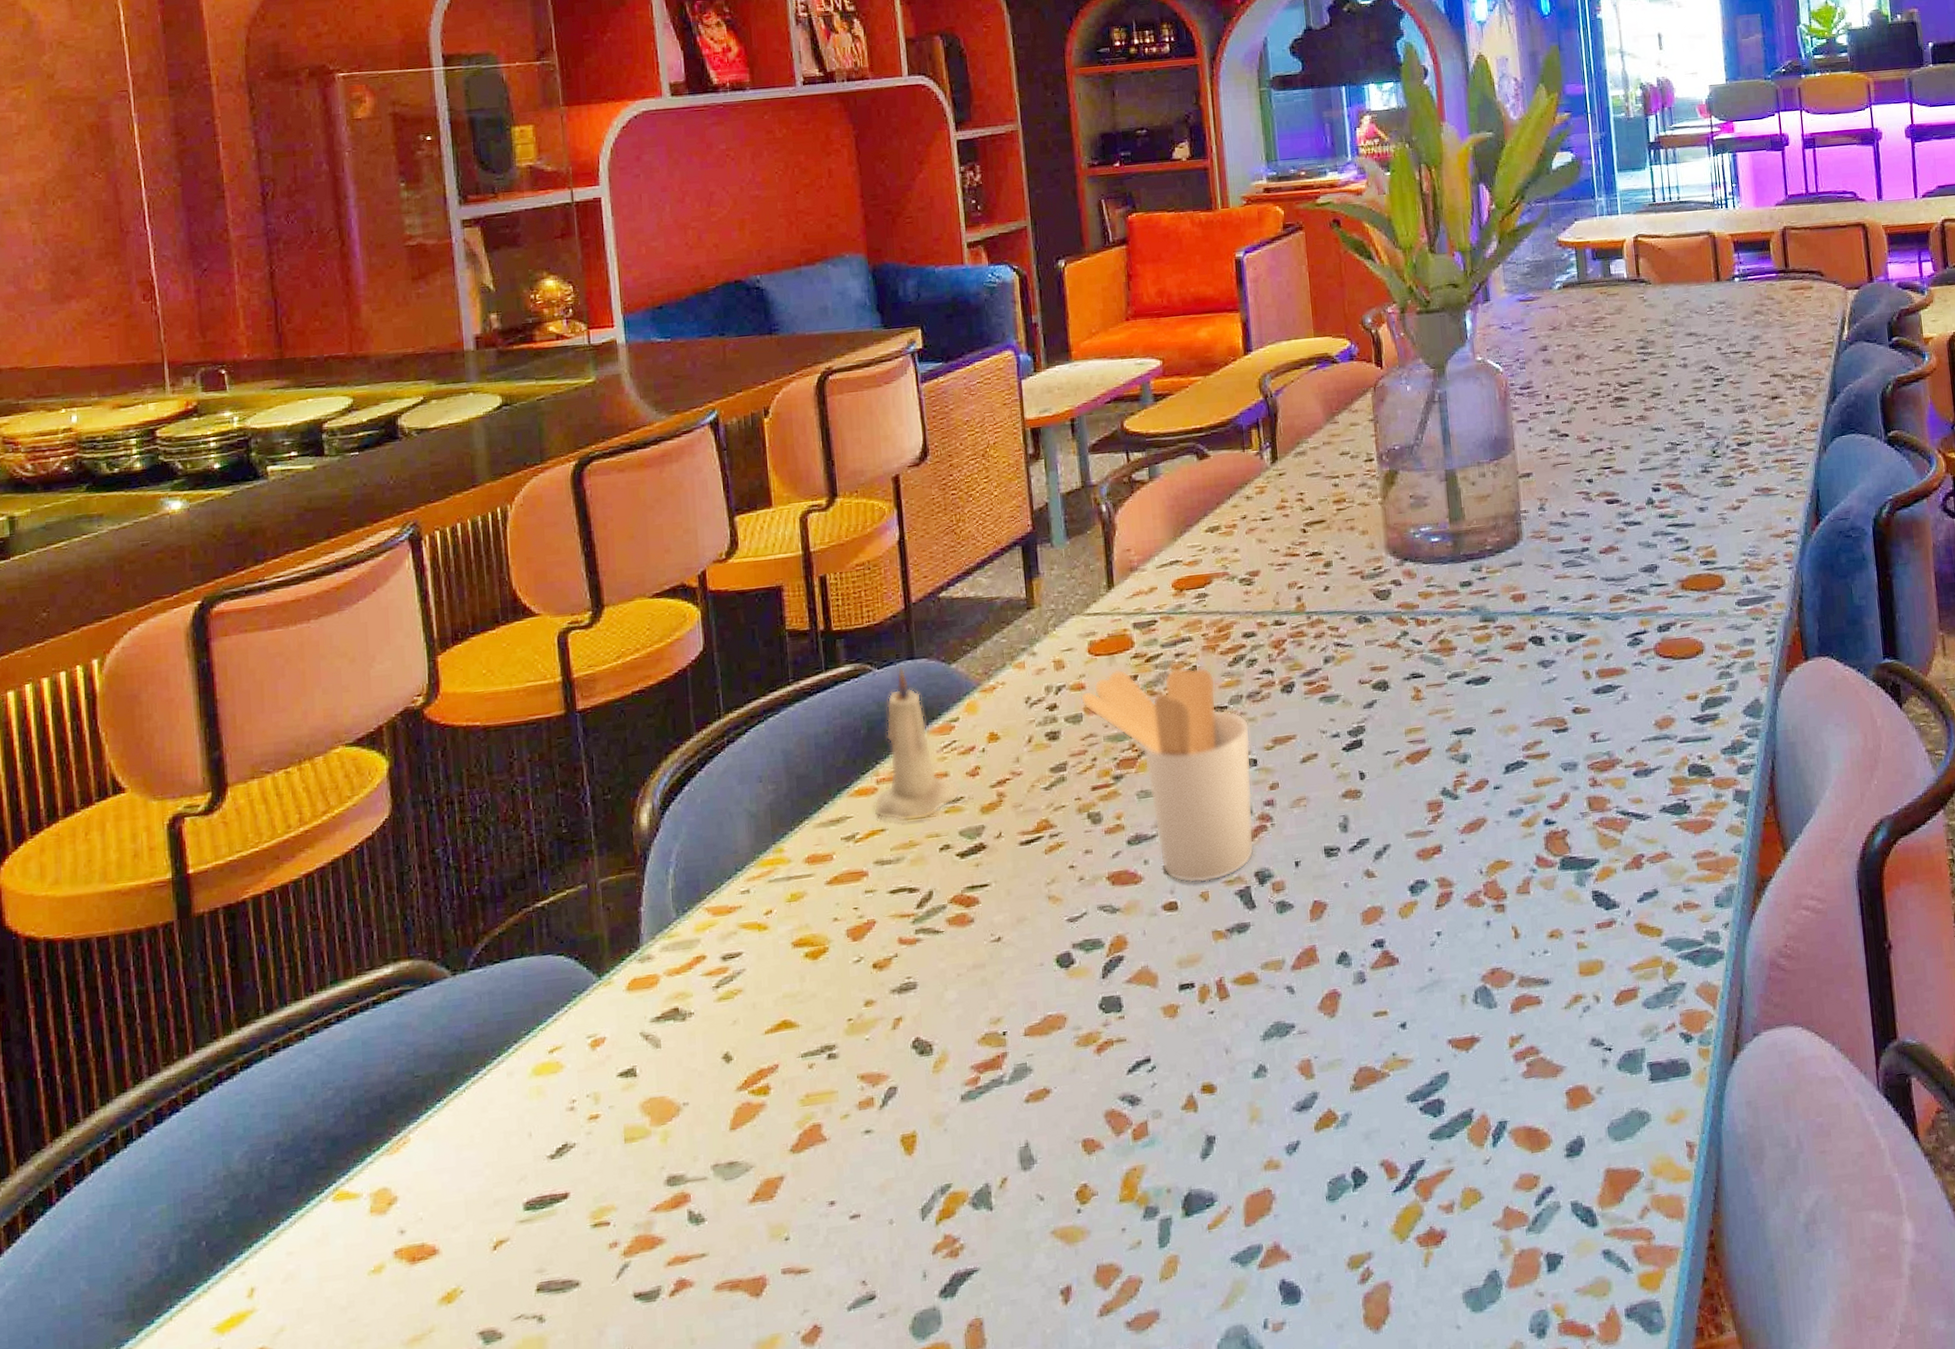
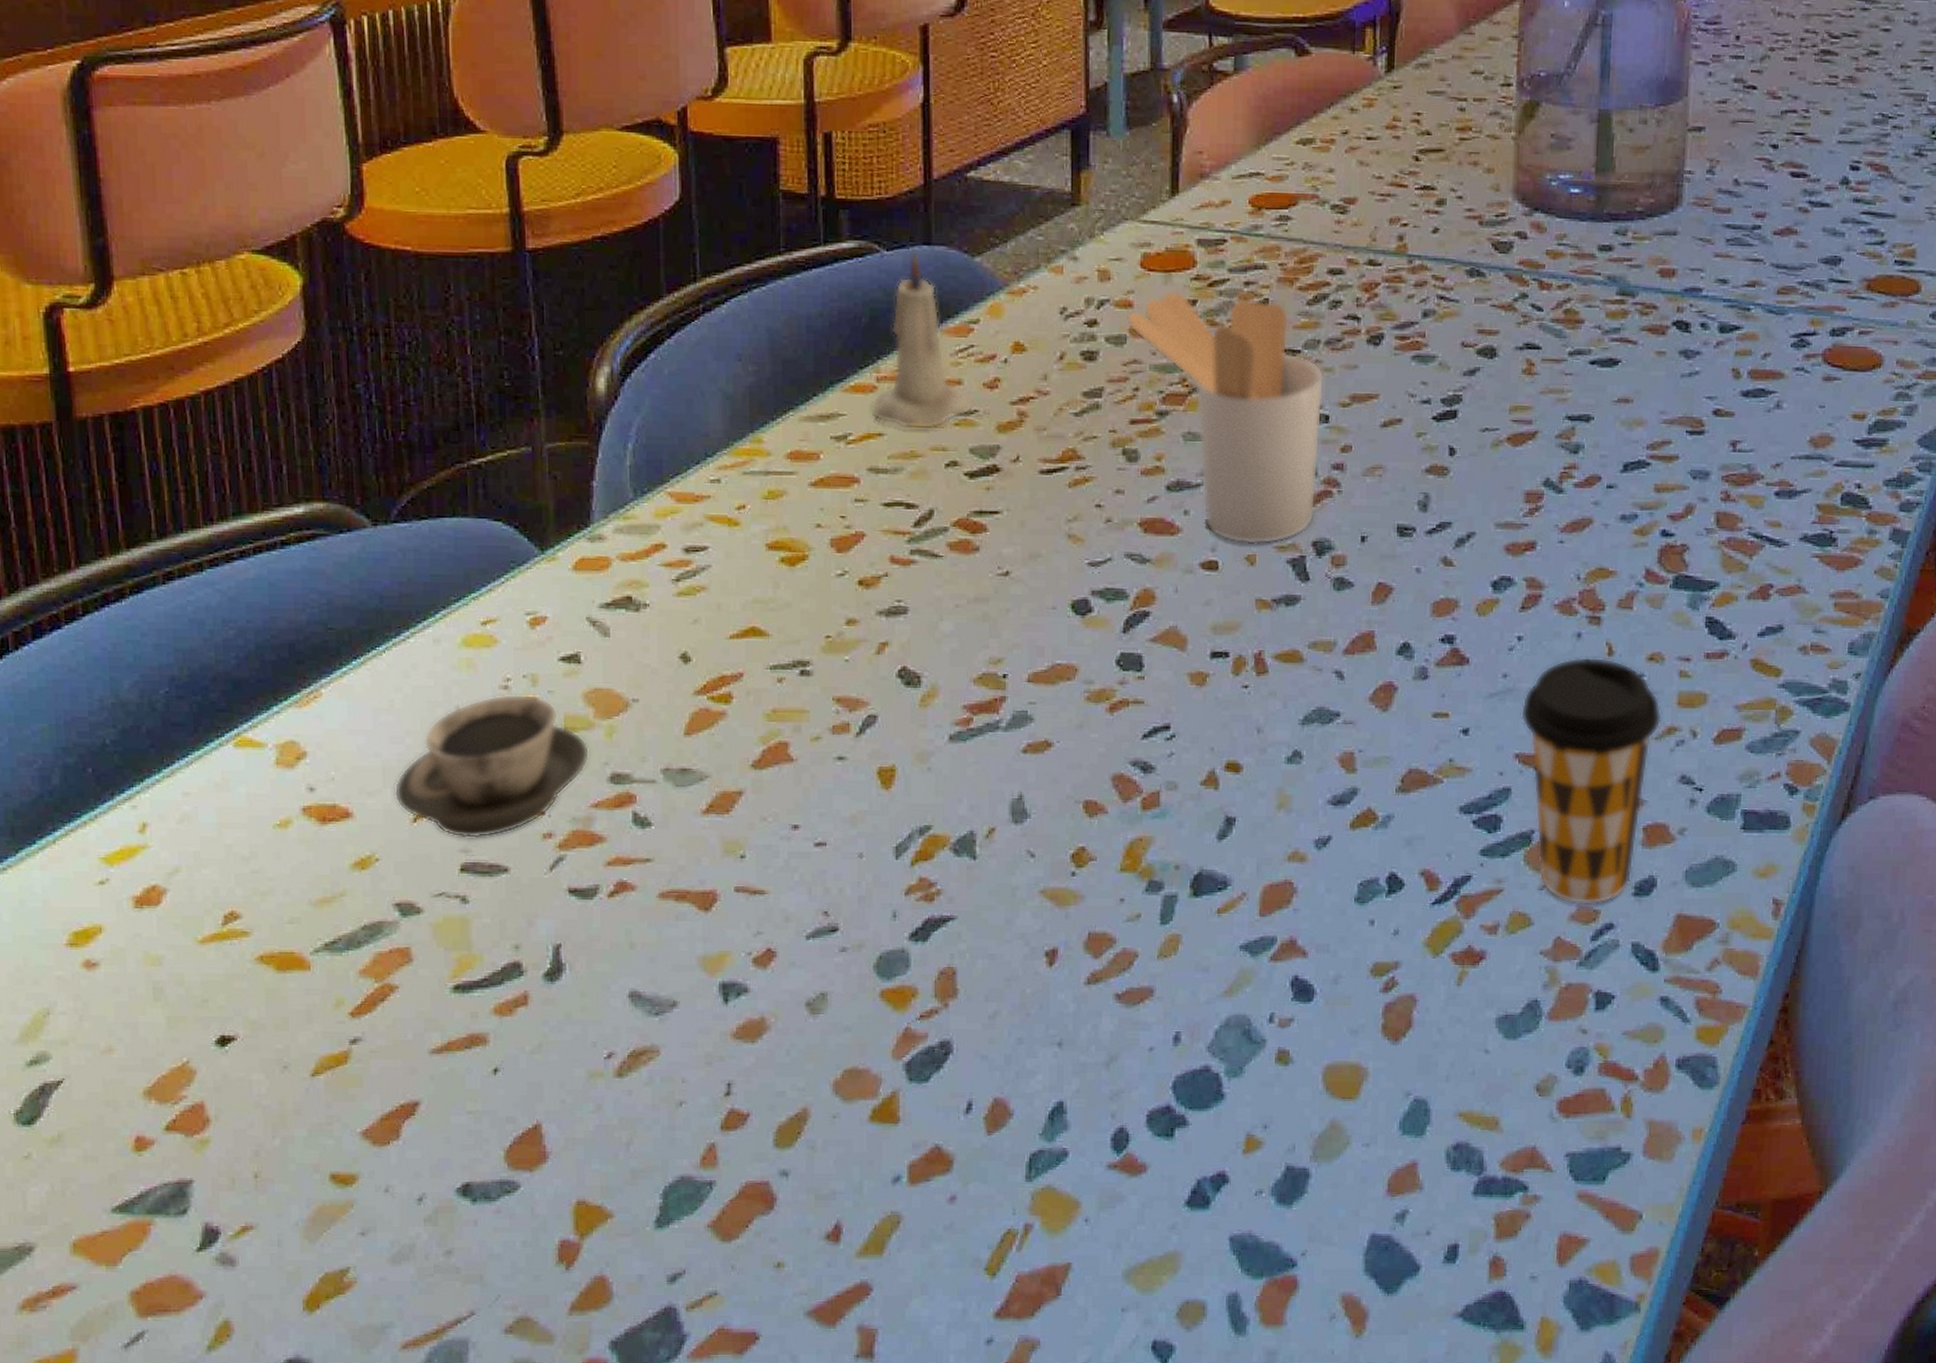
cup: none [475,1112,648,1259] -> present [394,694,590,839]
coffee cup: none [1447,940,1568,1174] -> present [1520,656,1662,906]

